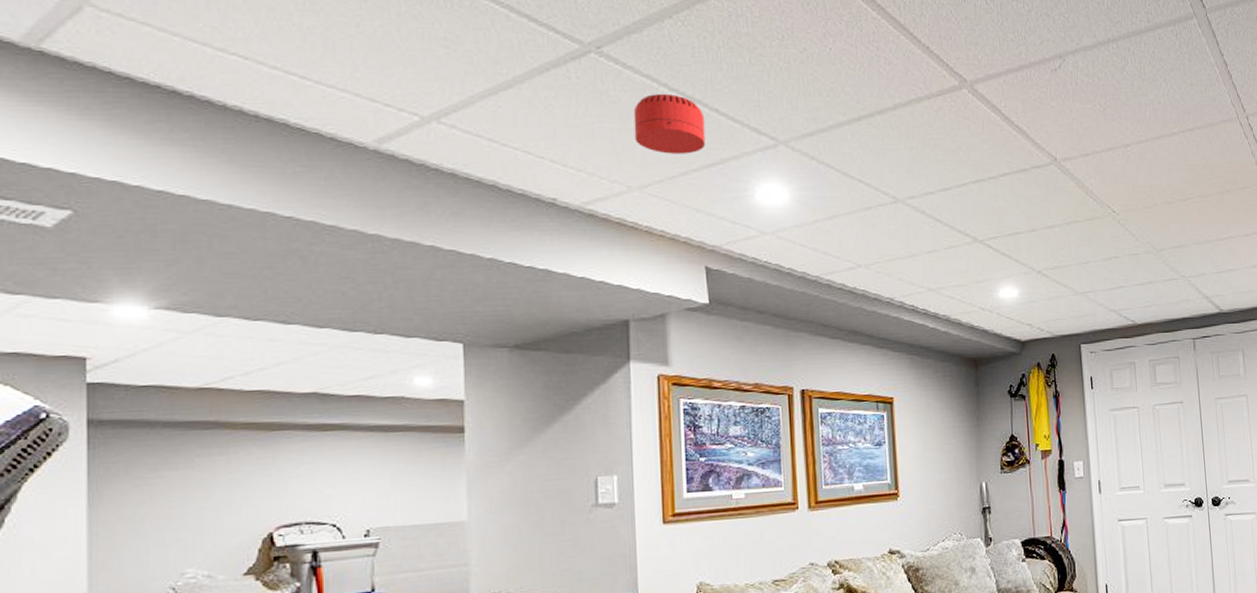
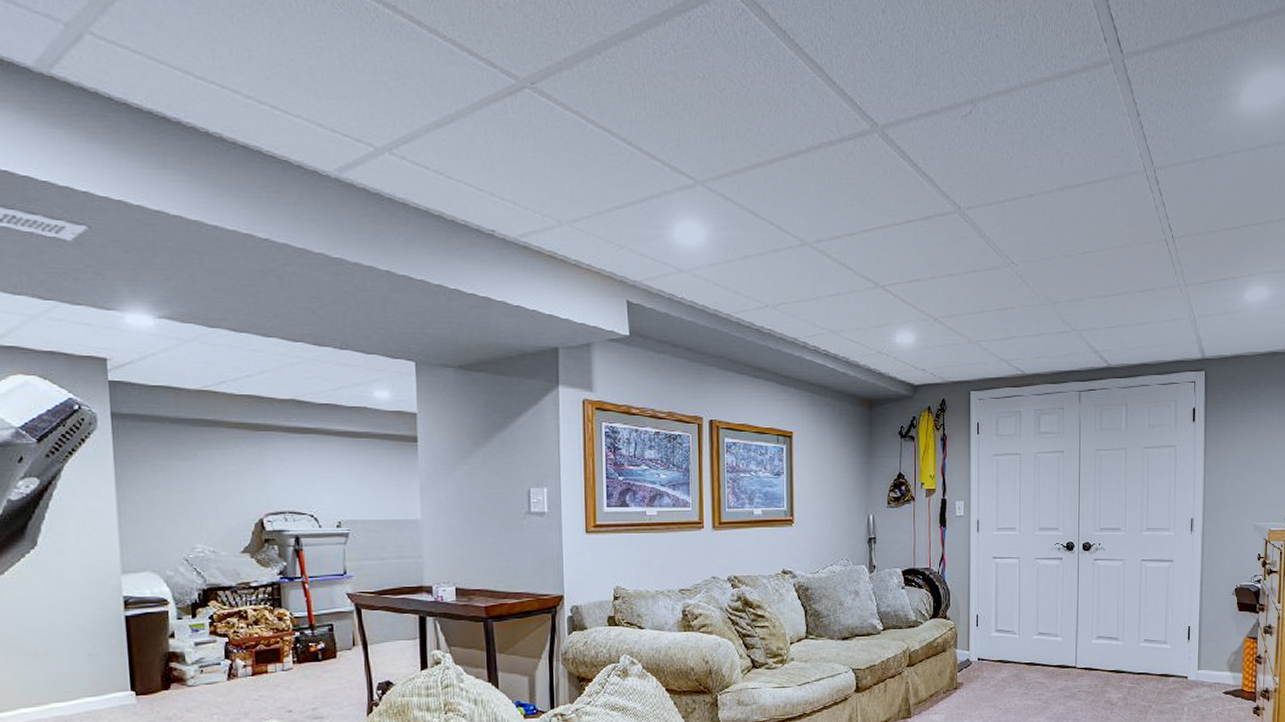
smoke detector: present [633,94,706,154] -> none [564,131,629,191]

